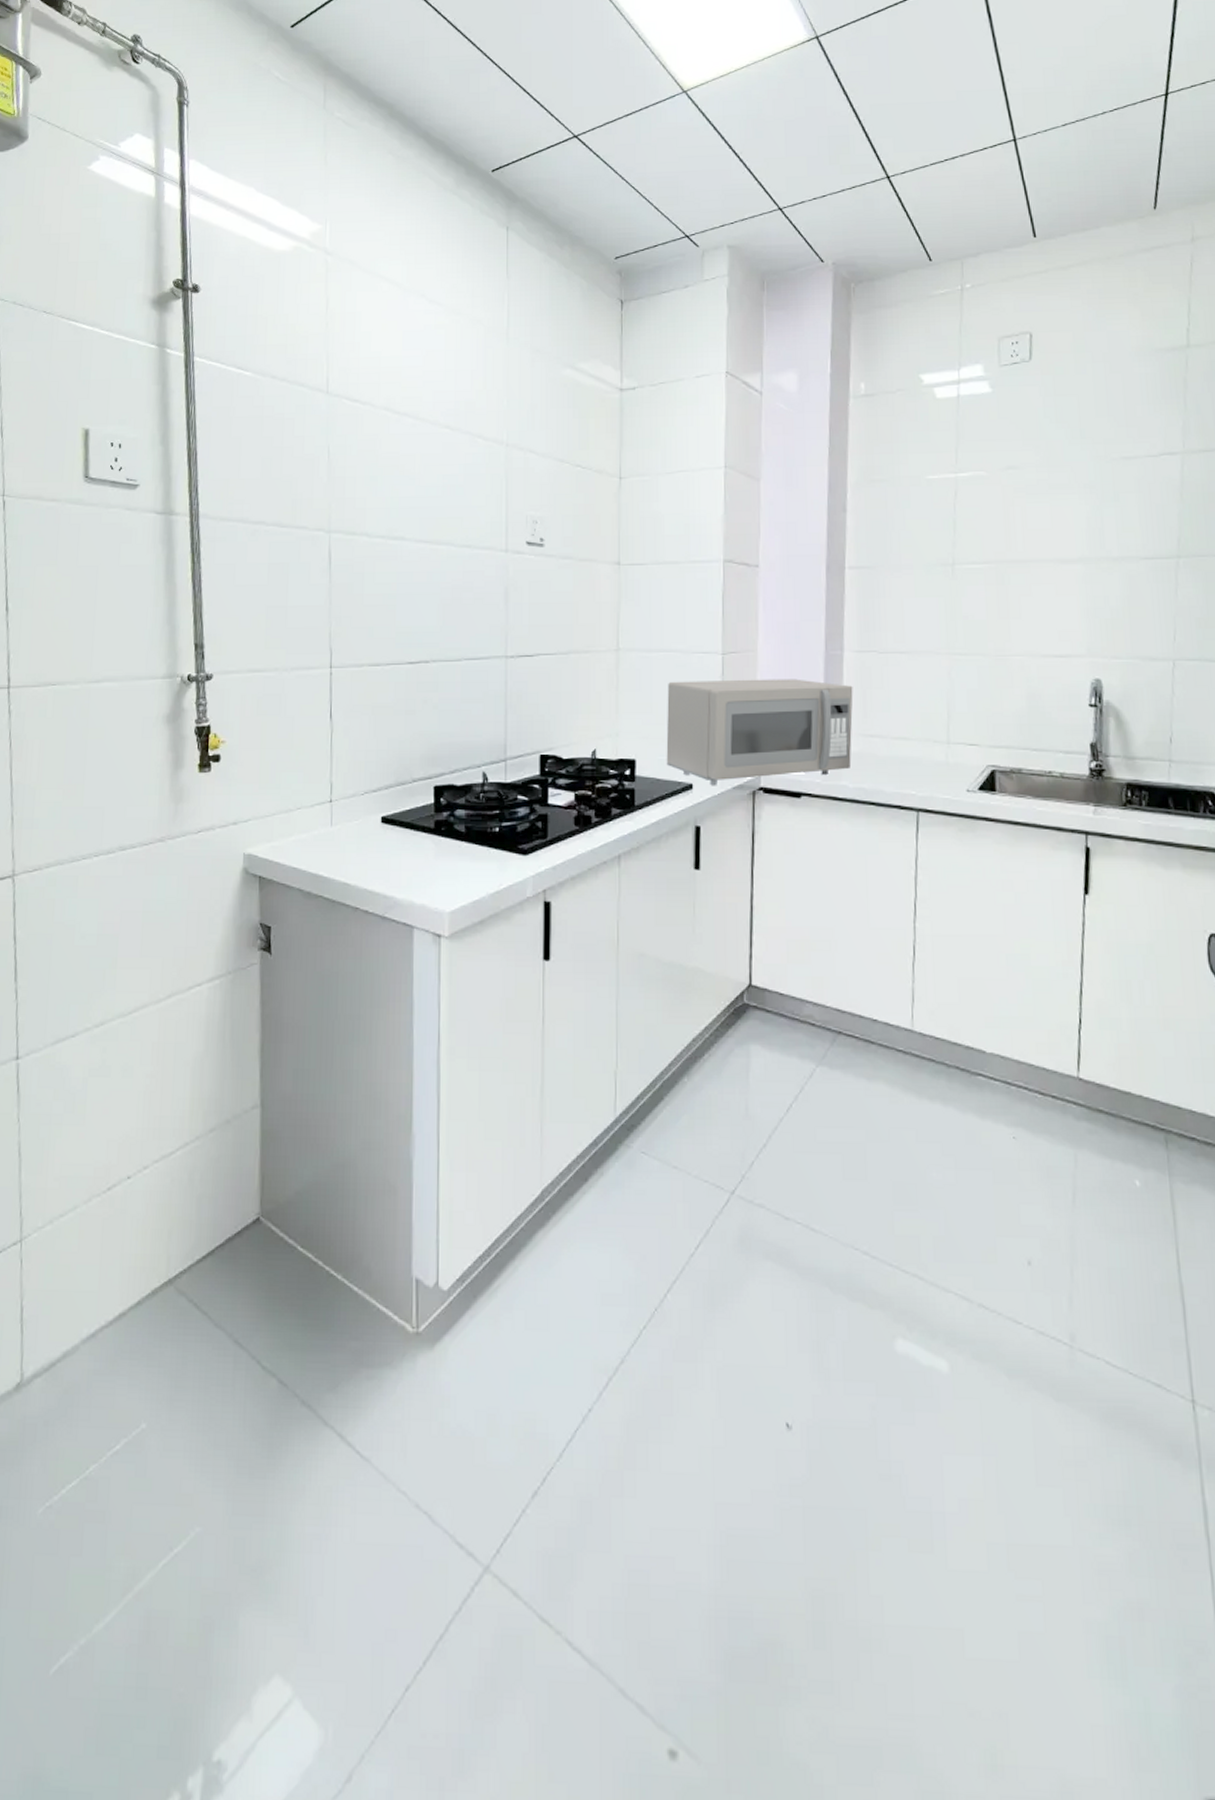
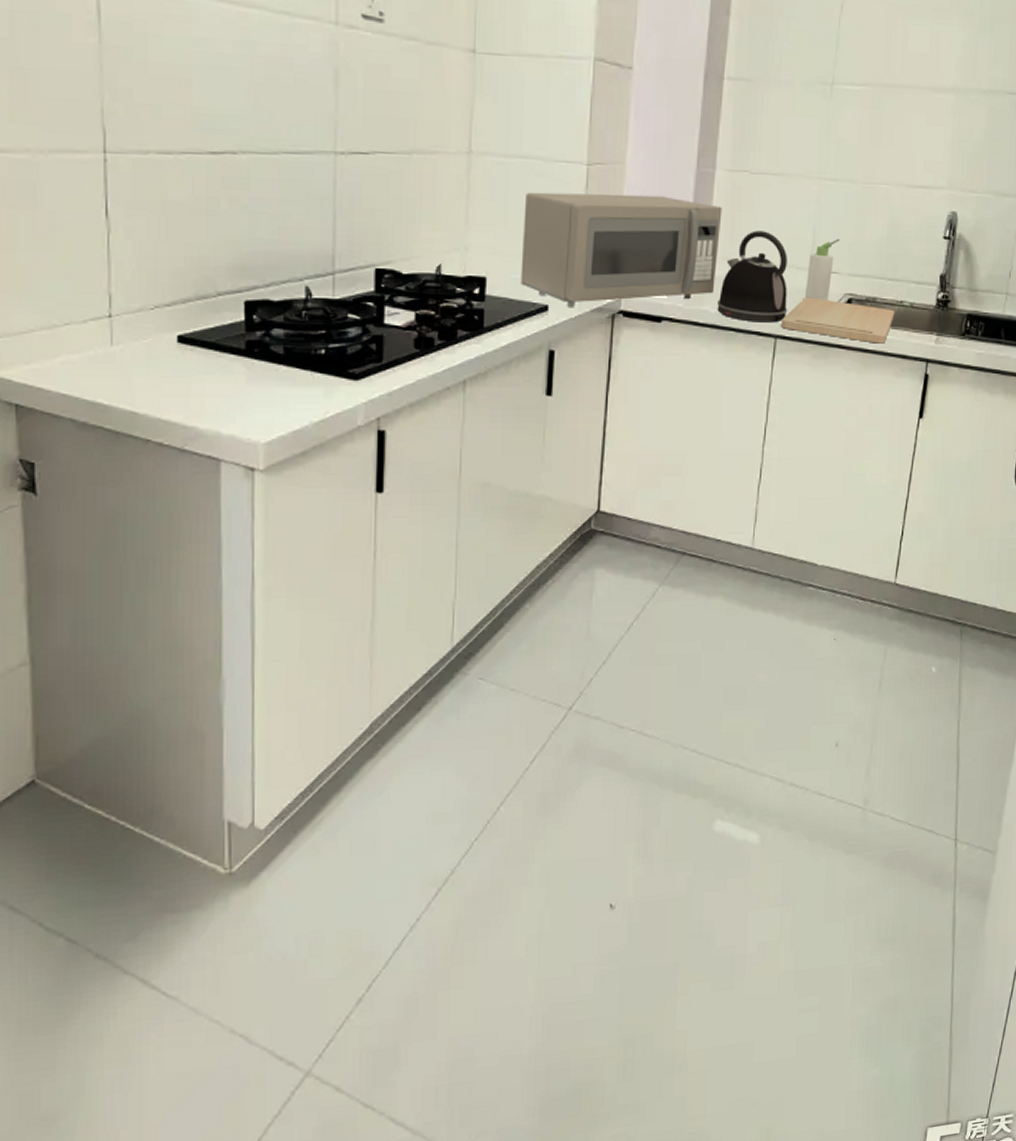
kettle: none [855,707,928,796] -> present [717,230,788,323]
cutting board: none [921,769,1044,816] -> present [780,297,895,344]
bottle: none [944,711,977,774] -> present [804,238,840,302]

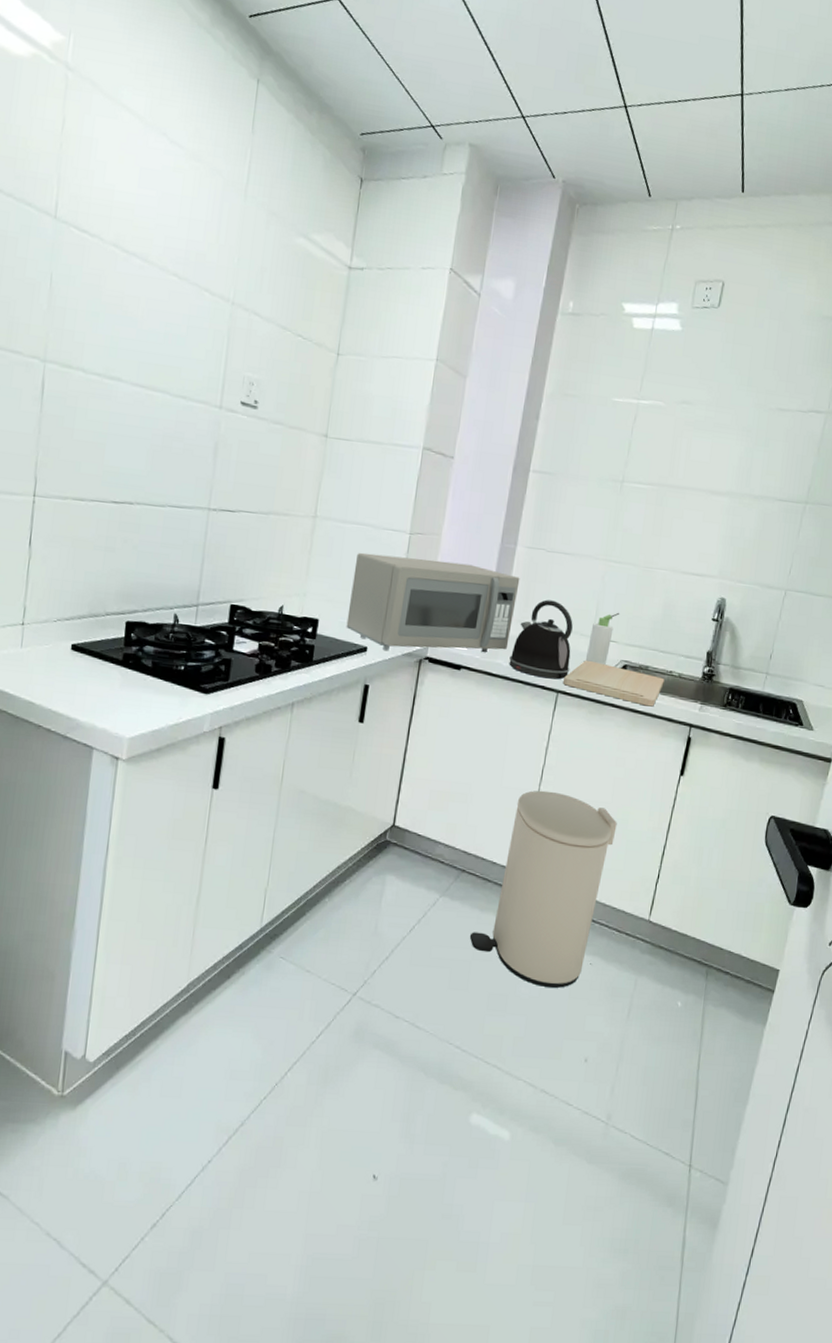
pedal bin: none [696,452,853,671] -> present [469,790,617,988]

